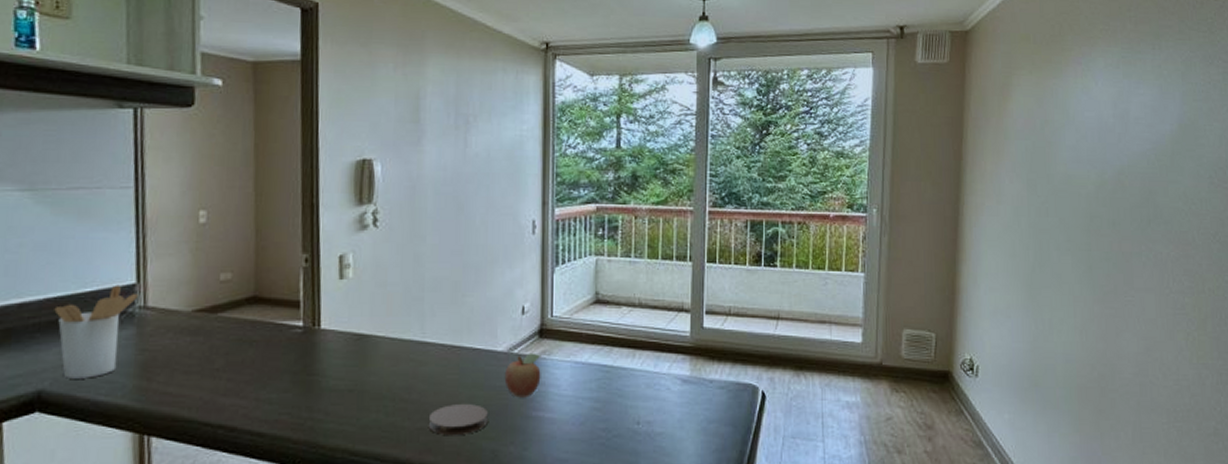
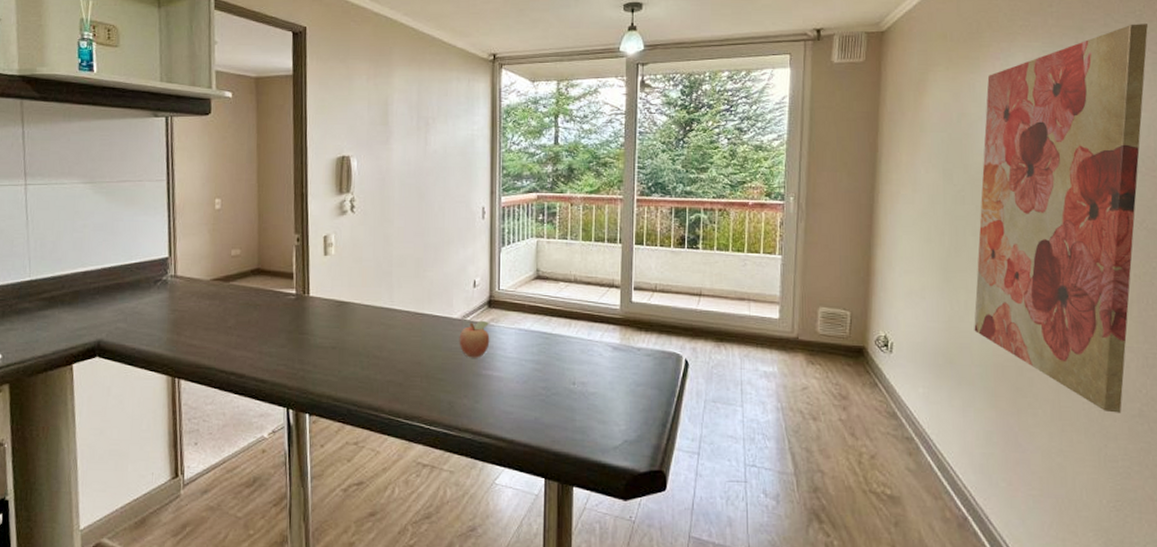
utensil holder: present [54,284,139,379] -> none [109,258,171,332]
coaster: present [428,403,488,436] -> none [396,361,445,389]
wall art: none [1058,31,1219,432] -> present [974,24,1148,413]

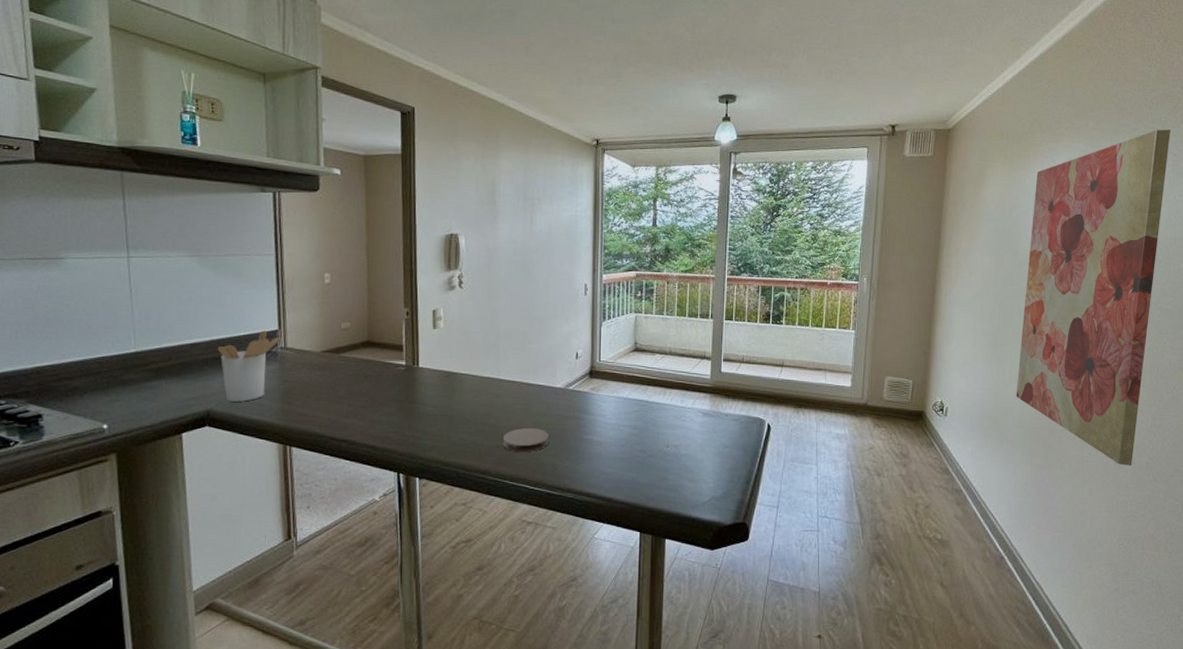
utensil holder: none [109,258,171,332] -> present [217,330,280,402]
coaster: none [396,361,445,389] -> present [502,427,549,453]
fruit: present [459,320,490,358] -> none [562,389,591,424]

